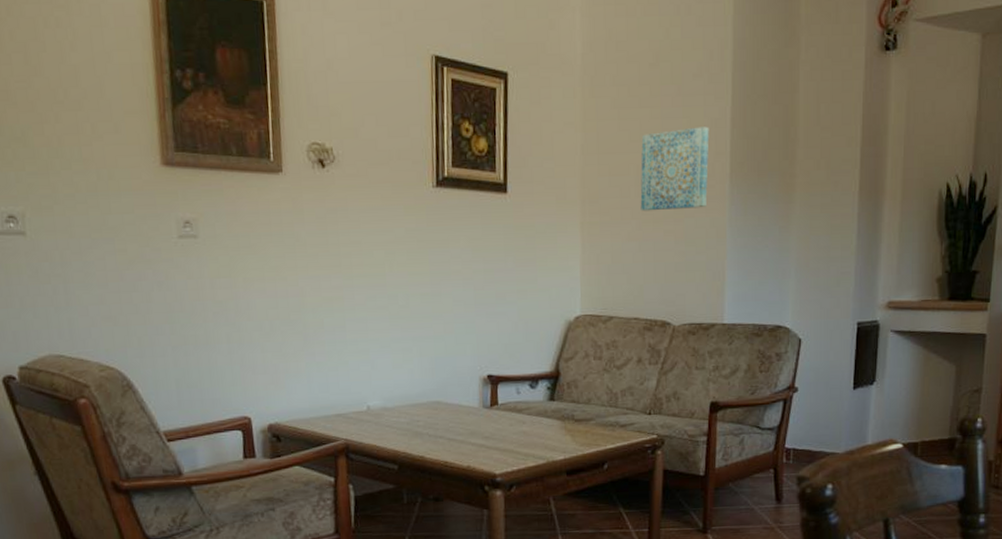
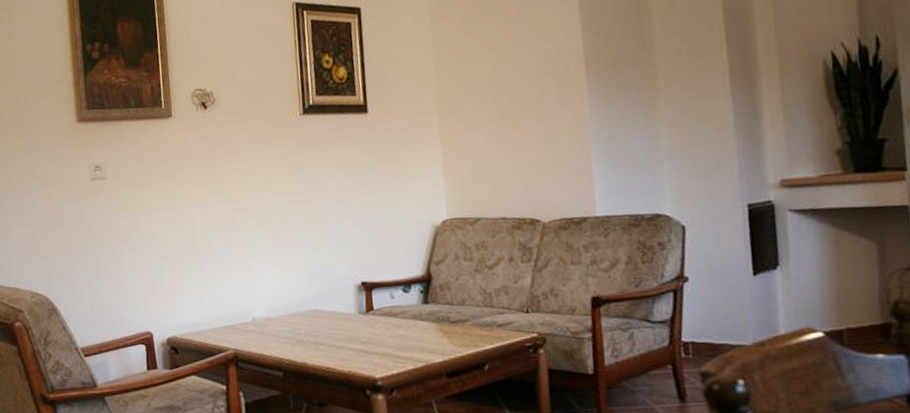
wall art: present [640,126,709,211] -> none [492,29,565,116]

